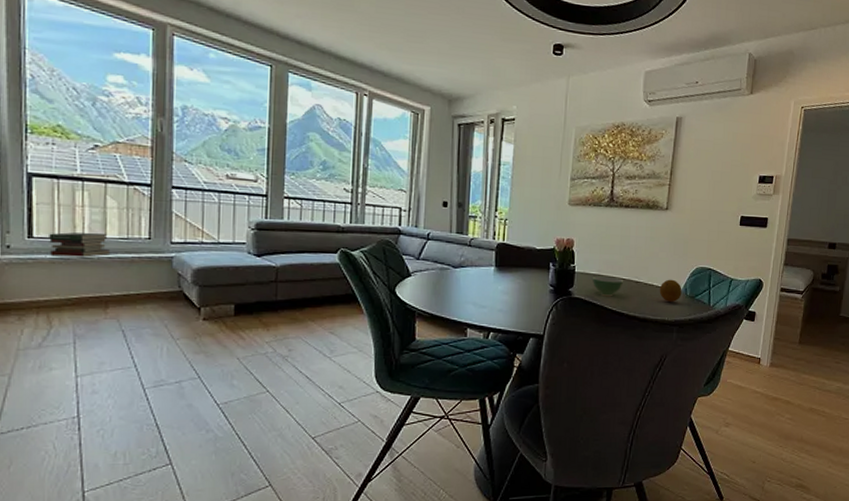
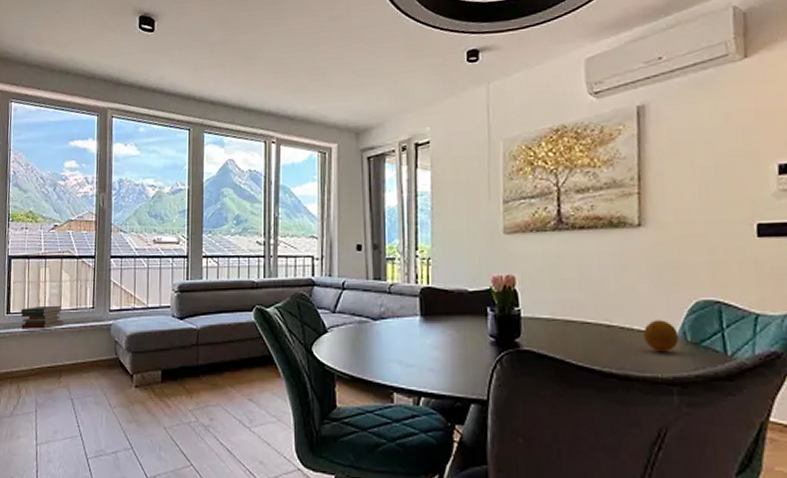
bowl: present [592,276,624,297] -> none [544,320,590,348]

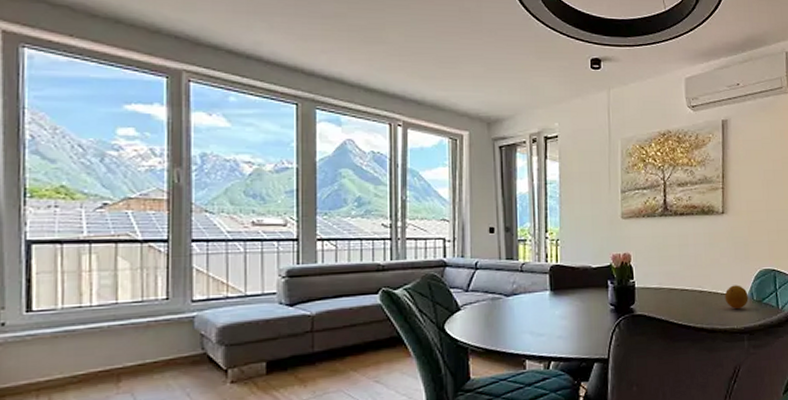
books: present [21,305,64,329] -> none [51,298,123,330]

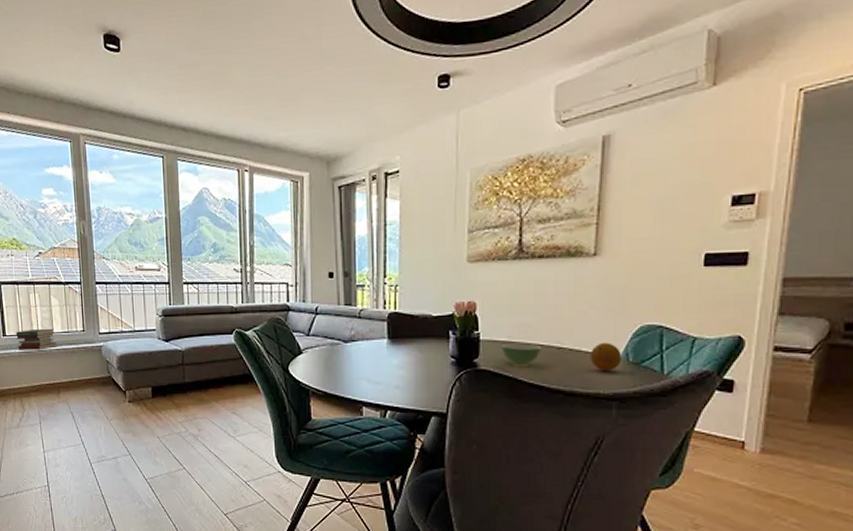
books: none [51,298,123,330] -> present [16,328,58,350]
bowl: none [653,288,687,311] -> present [501,343,542,367]

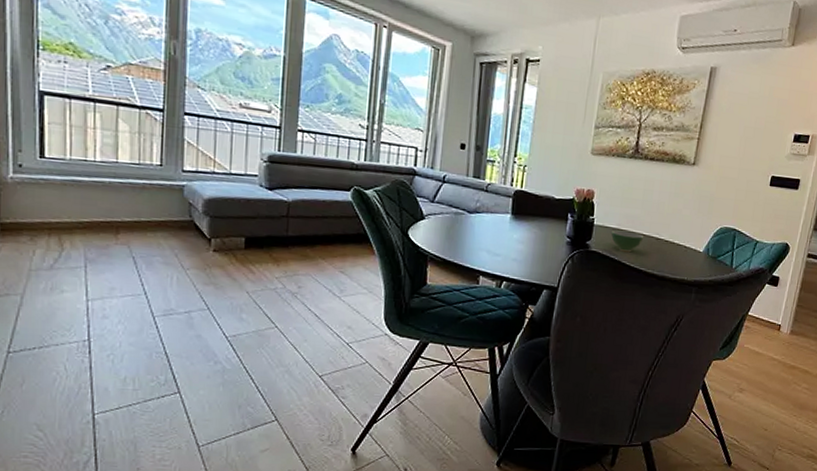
books: present [16,328,58,350] -> none [61,154,122,182]
fruit: present [590,342,622,372] -> none [680,237,704,262]

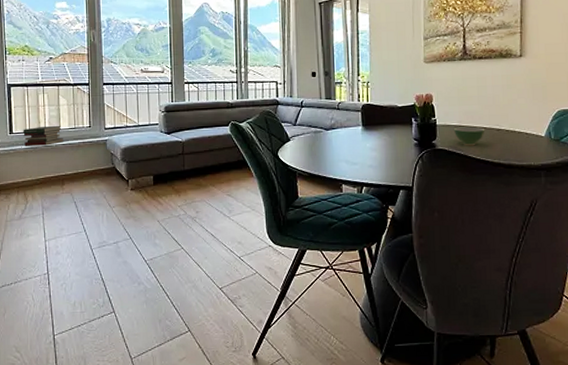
books: none [61,154,122,182] -> present [23,125,64,146]

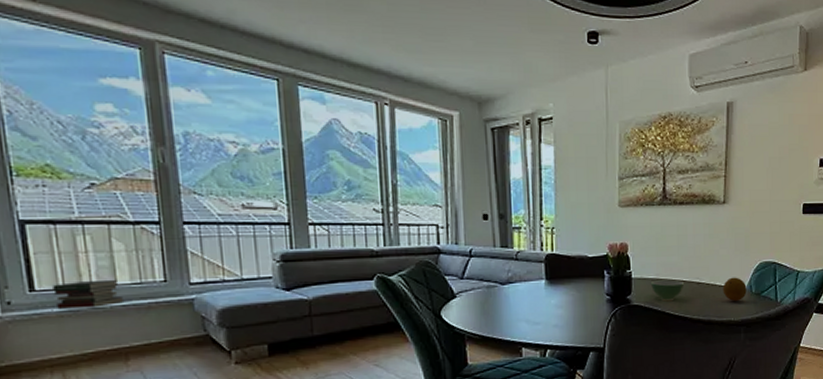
fruit: none [522,124,546,148] -> present [723,277,747,302]

